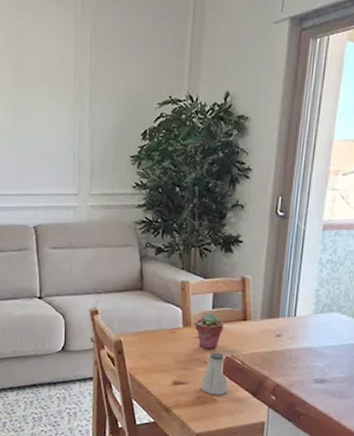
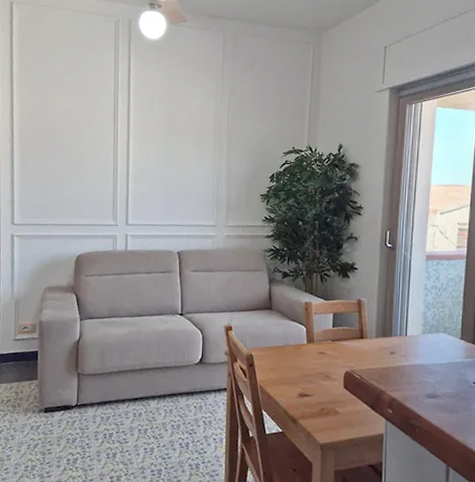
potted succulent: present [195,313,224,349] -> none [318,331,343,364]
saltshaker: present [200,352,228,395] -> none [324,367,349,408]

